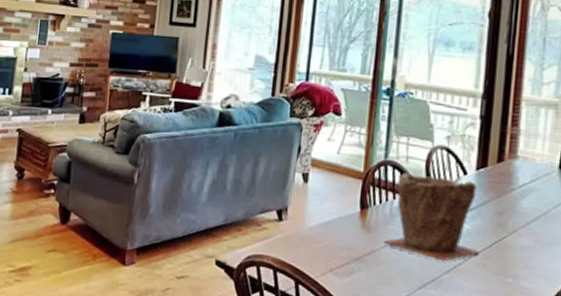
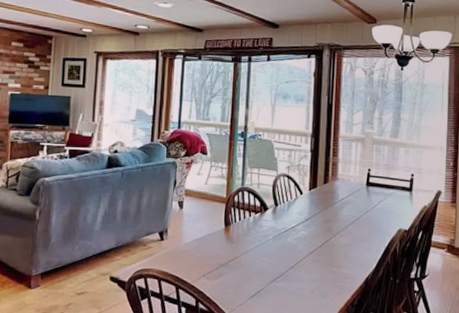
plant pot: present [383,172,479,262] -> none [243,195,313,261]

